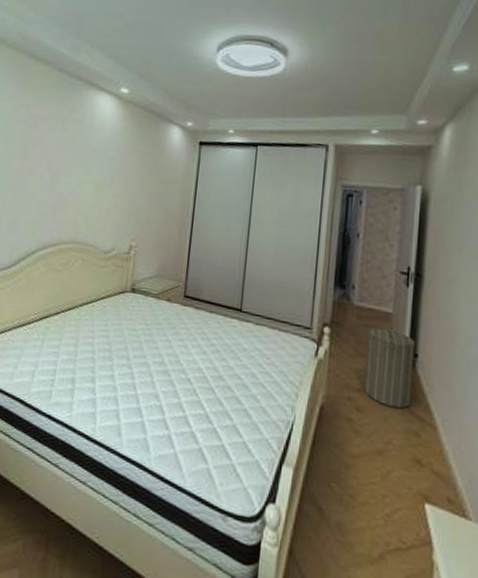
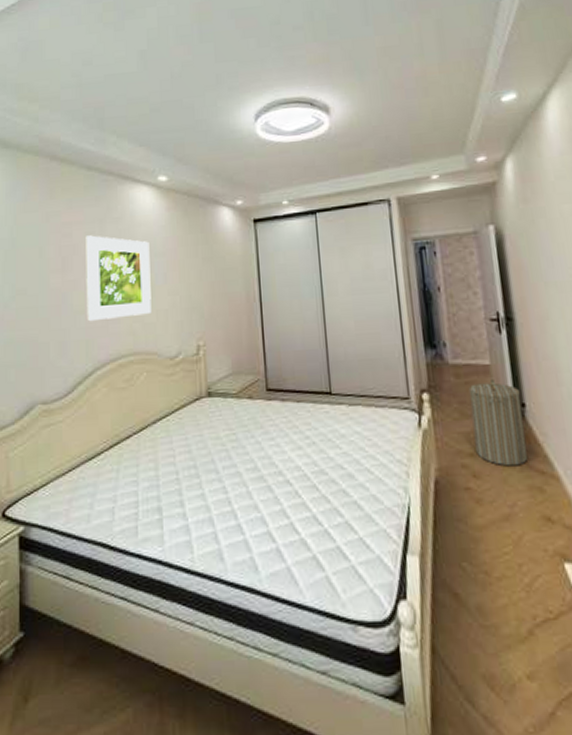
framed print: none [37,130,103,210] -> present [85,235,152,322]

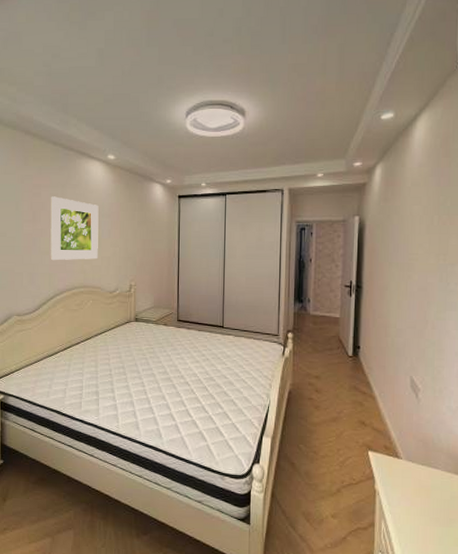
laundry hamper: present [468,379,528,467] -> none [320,328,357,387]

